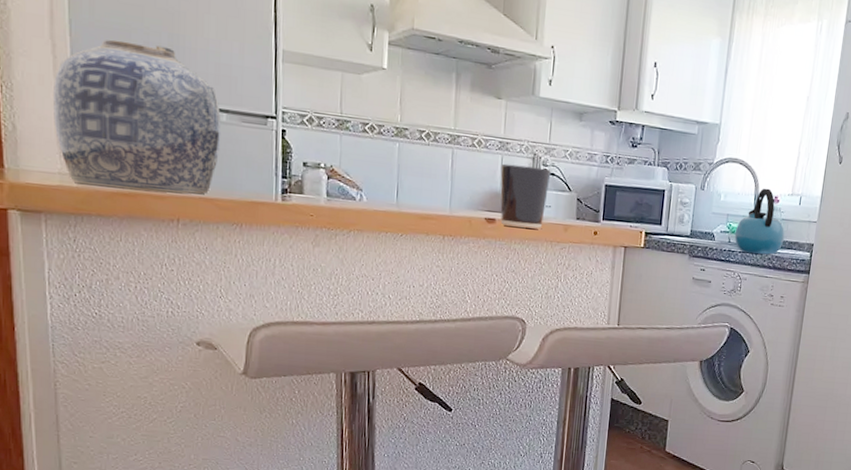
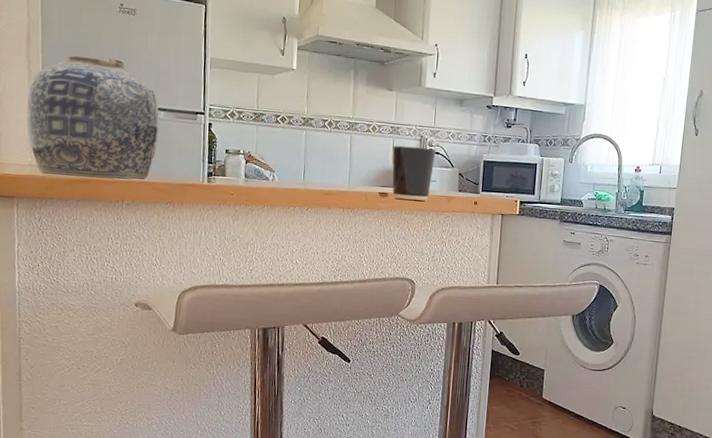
kettle: present [734,188,785,255] -> none [601,159,647,219]

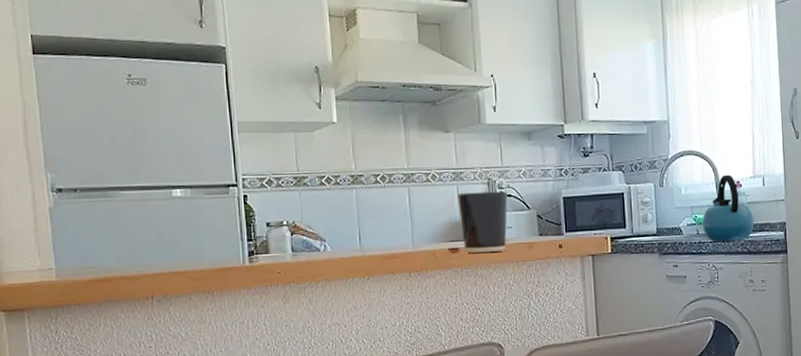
decorative jar: present [26,55,160,179] -> none [30,137,187,277]
kettle: none [601,159,647,219] -> present [702,174,755,243]

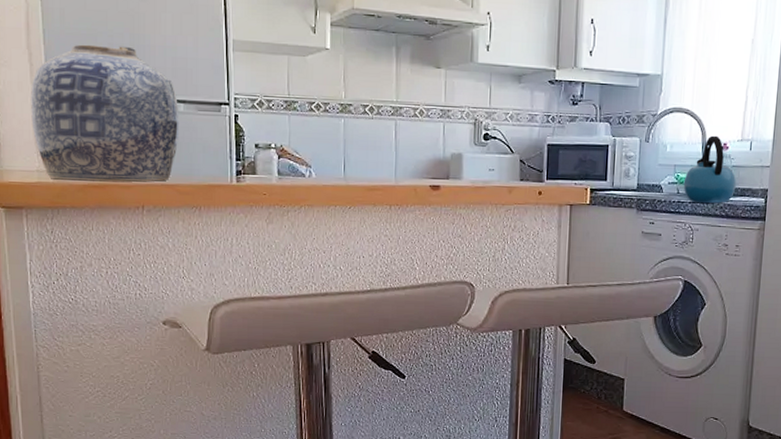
decorative jar: none [30,137,187,277] -> present [31,44,179,182]
mug: present [457,191,508,253] -> none [443,131,493,193]

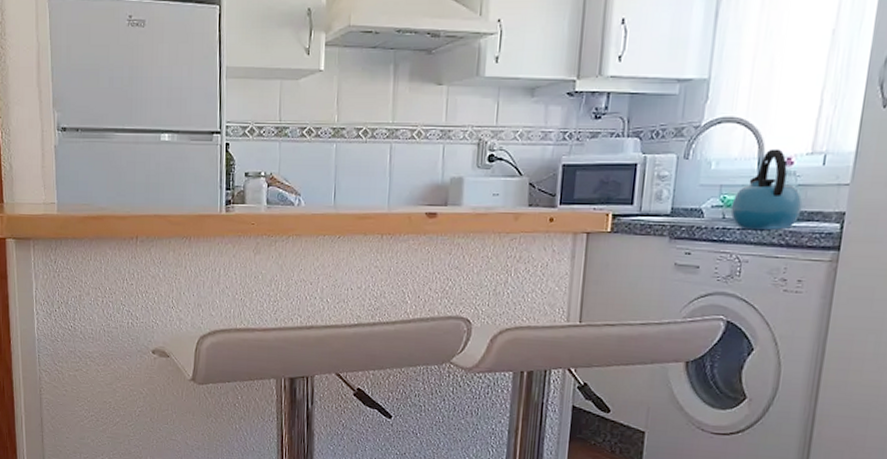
decorative jar: present [31,44,179,182] -> none [40,79,173,213]

